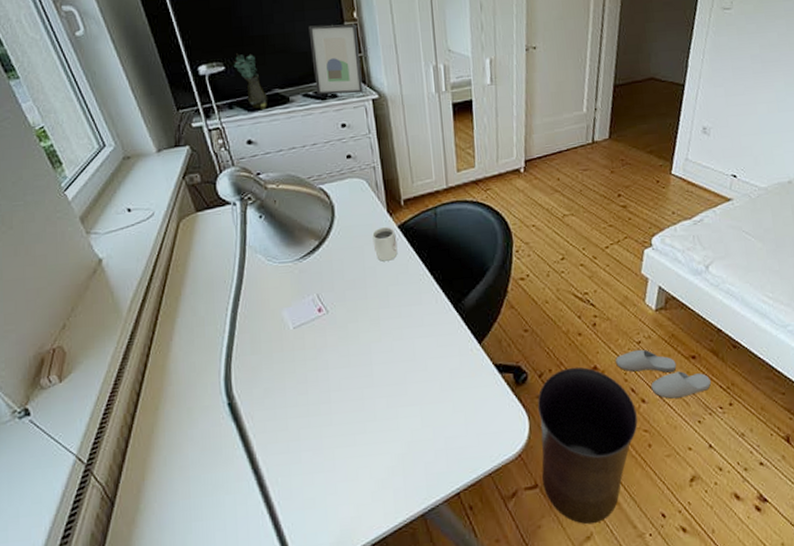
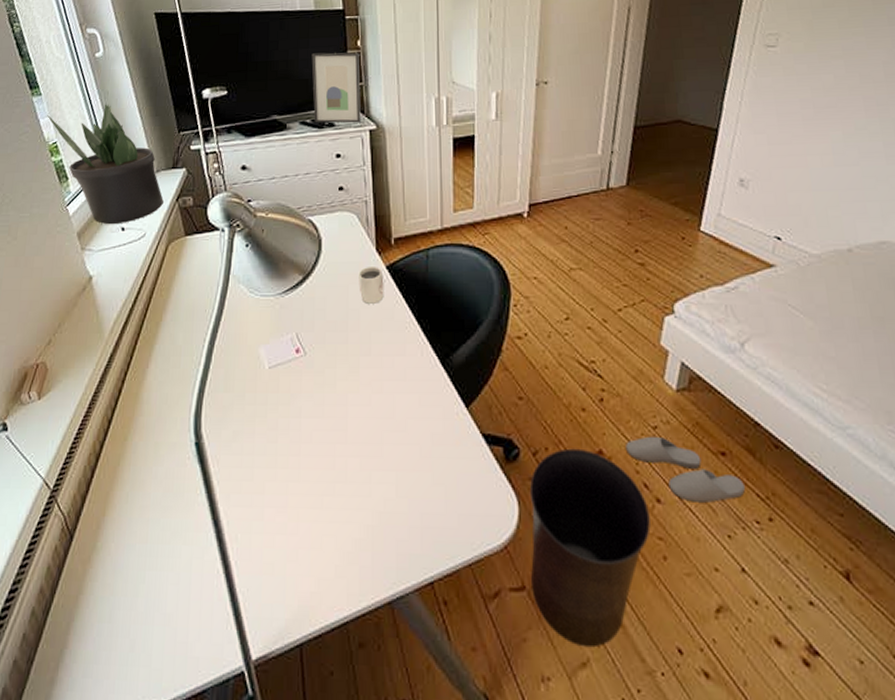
planter: none [28,85,169,207] -> present [46,104,164,225]
vase: present [233,53,268,110] -> none [235,78,266,135]

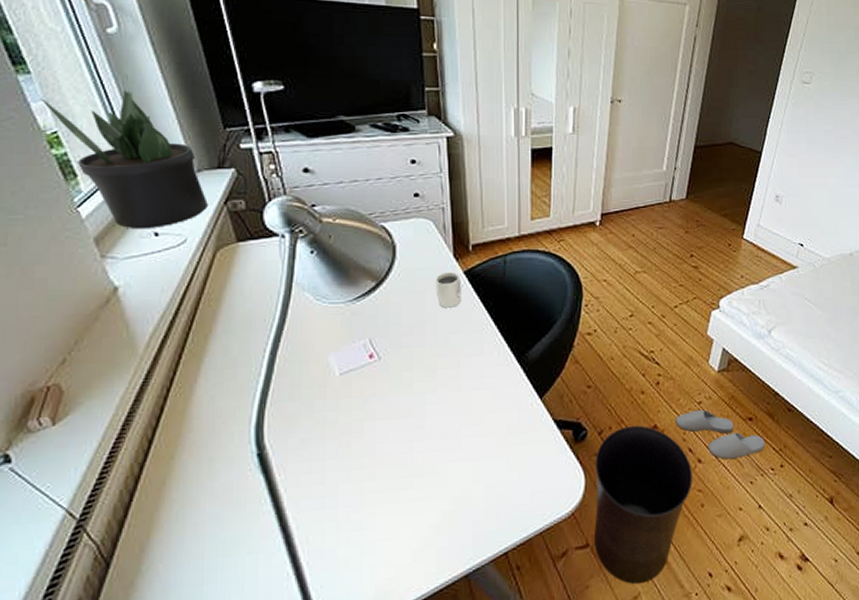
picture frame: present [311,52,361,124] -> none [382,52,437,129]

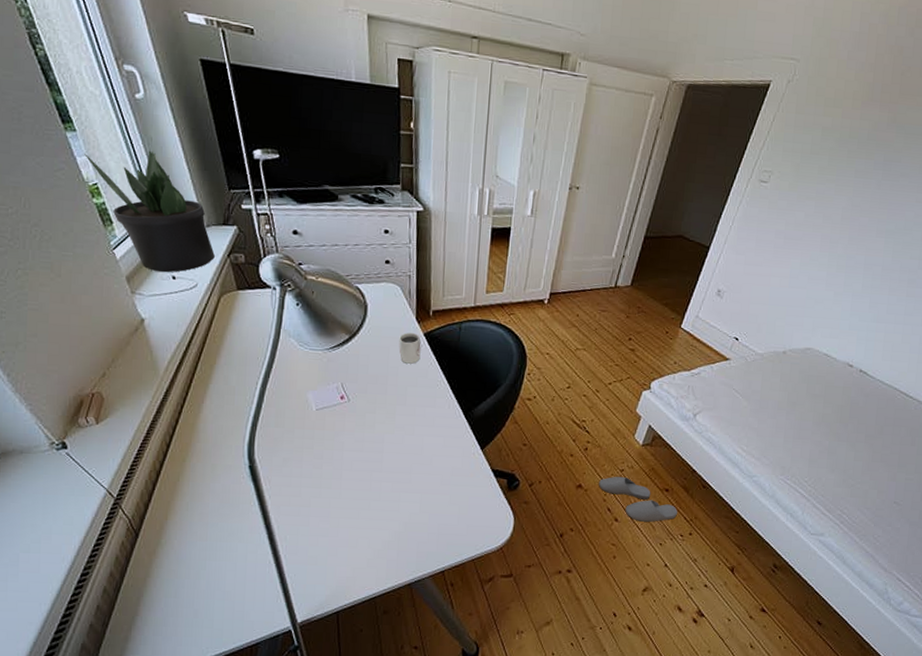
waste bin: present [594,425,693,585] -> none [517,482,609,613]

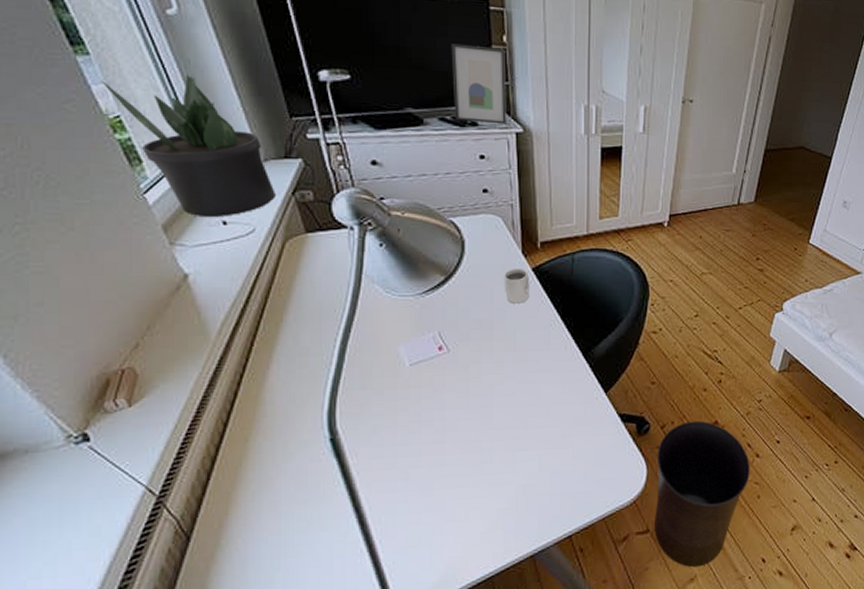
picture frame: none [364,128,413,203] -> present [451,43,507,125]
waste bin: none [517,482,609,613] -> present [655,420,750,568]
slippers: present [599,476,677,522] -> none [736,407,821,455]

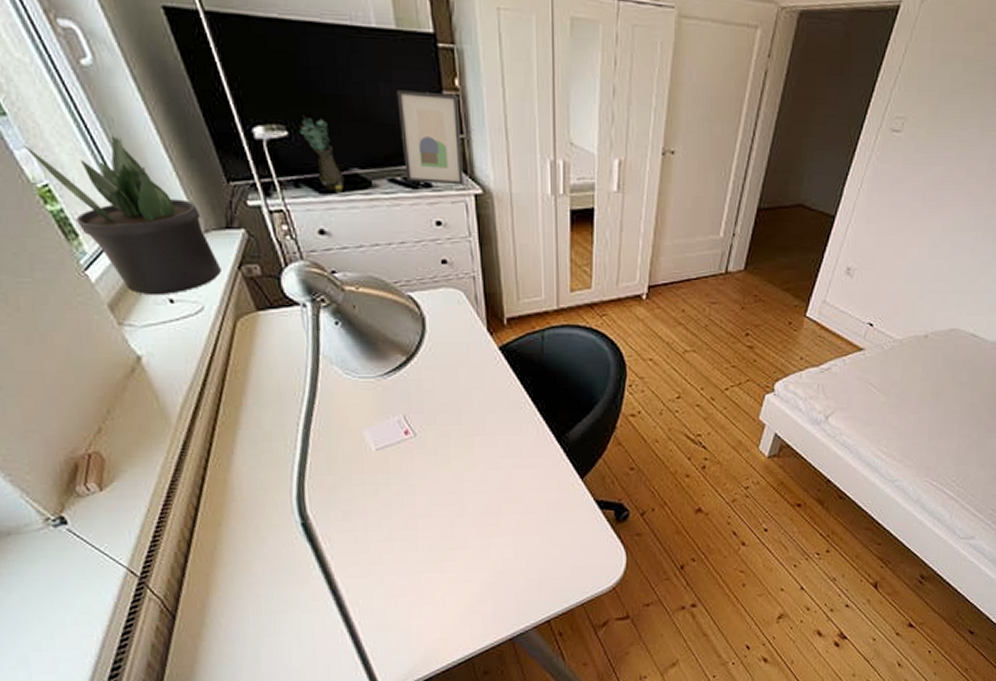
vase: none [360,62,399,128] -> present [299,116,345,192]
mug: present [504,269,530,303] -> none [469,348,498,385]
waste bin: present [655,420,750,568] -> none [635,507,735,653]

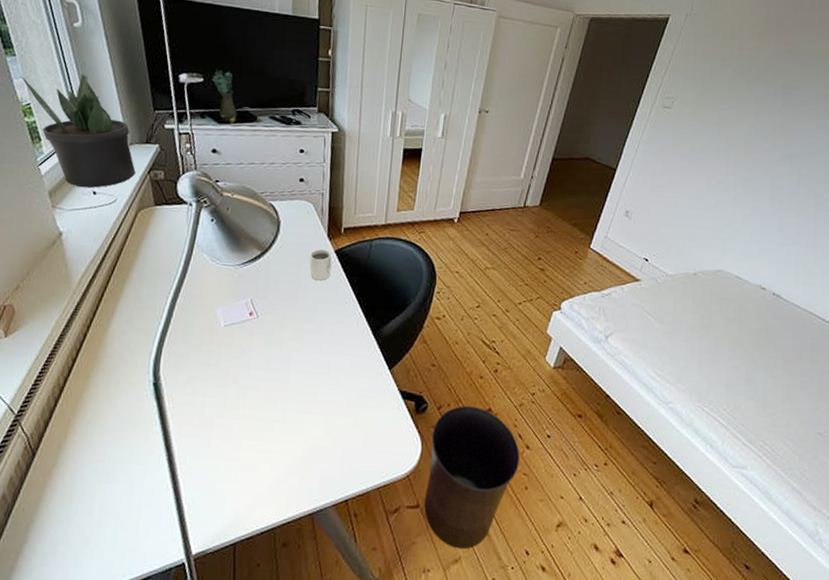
picture frame: present [396,90,463,185] -> none [283,55,331,125]
mug: none [469,348,498,385] -> present [309,249,332,281]
waste bin: none [635,507,735,653] -> present [424,405,520,549]

